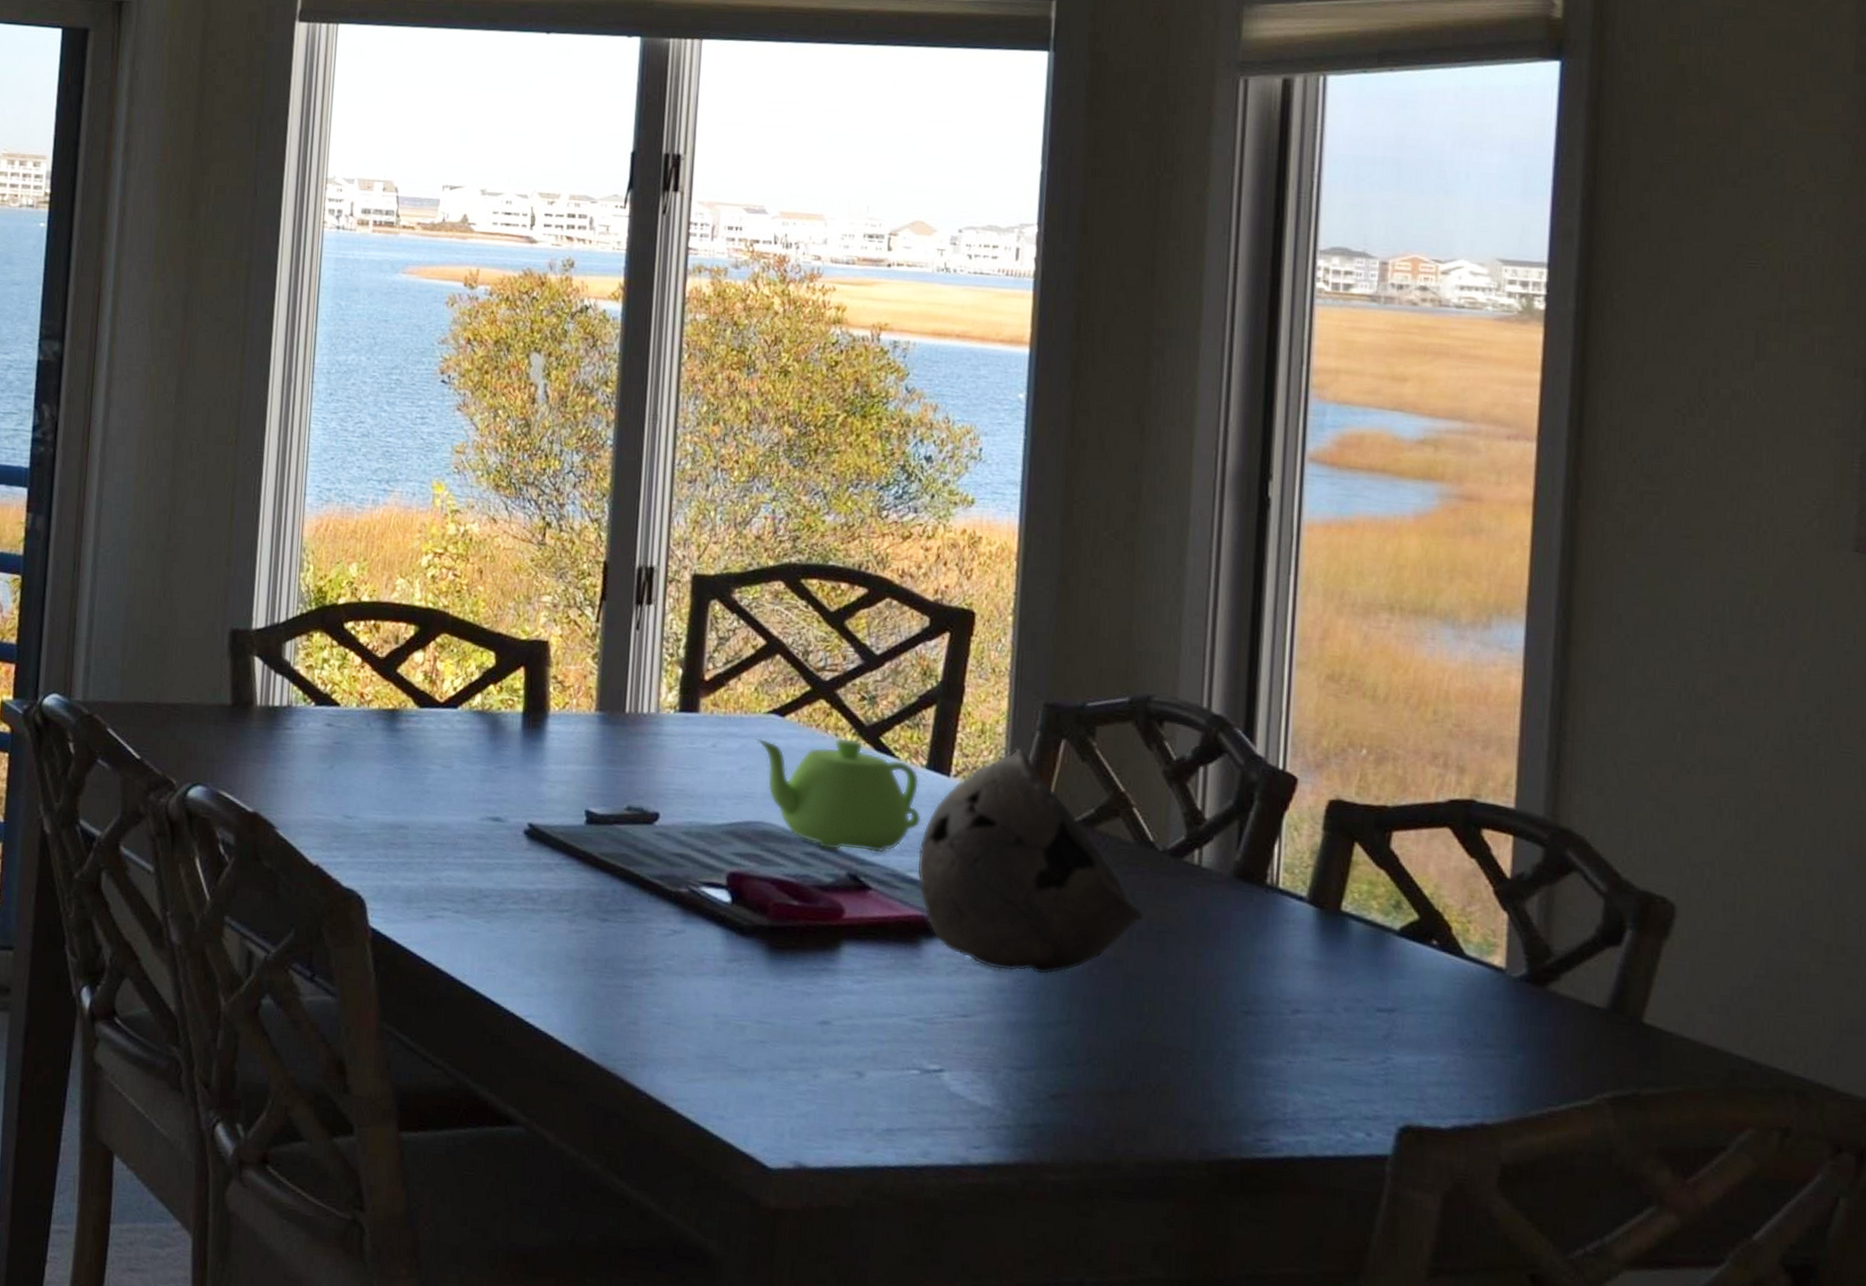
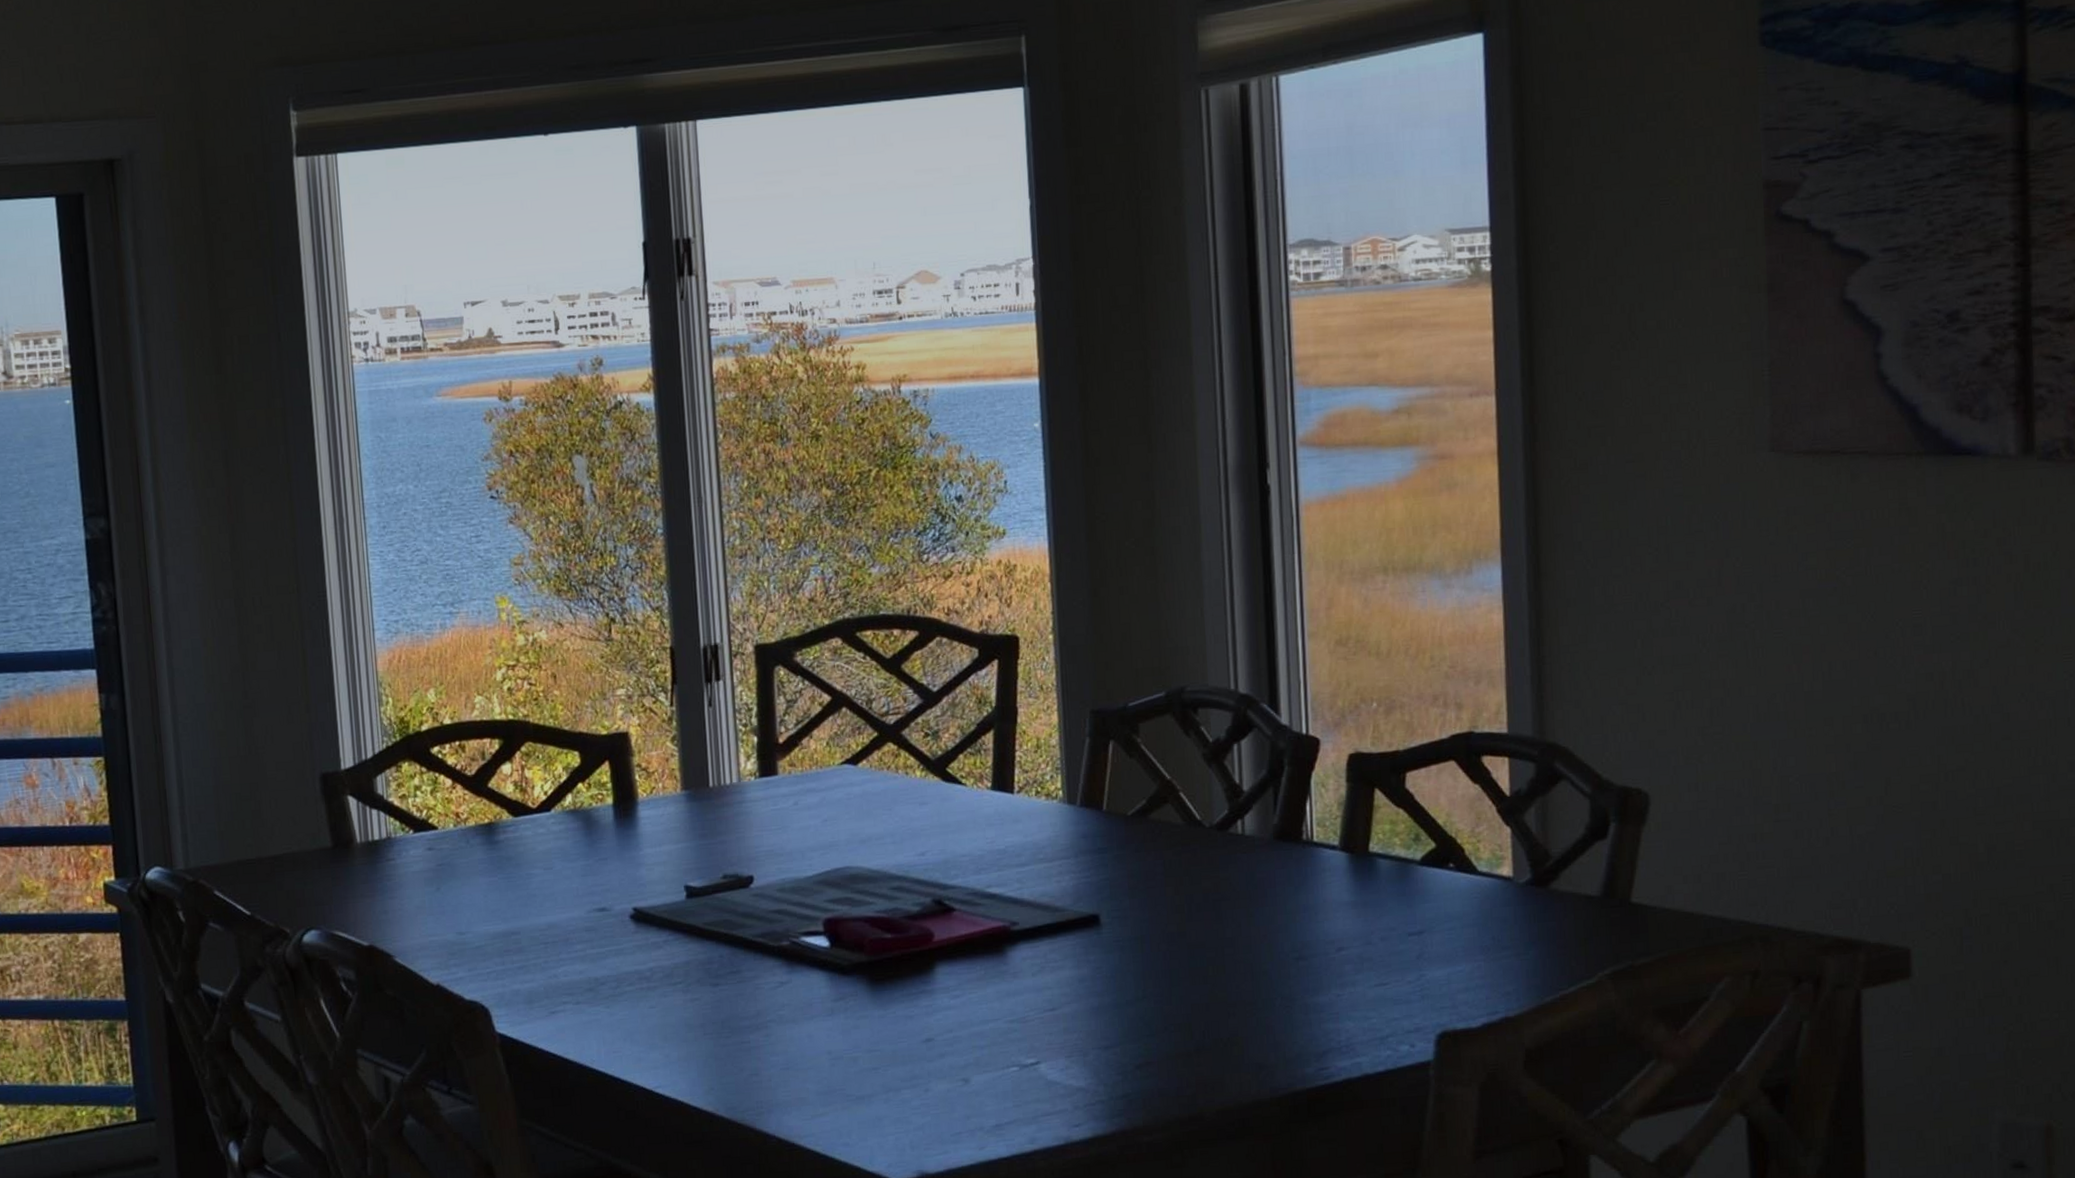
teapot: present [756,737,922,853] -> none [833,774,993,882]
bowl: present [916,747,1144,975] -> none [993,755,1200,963]

